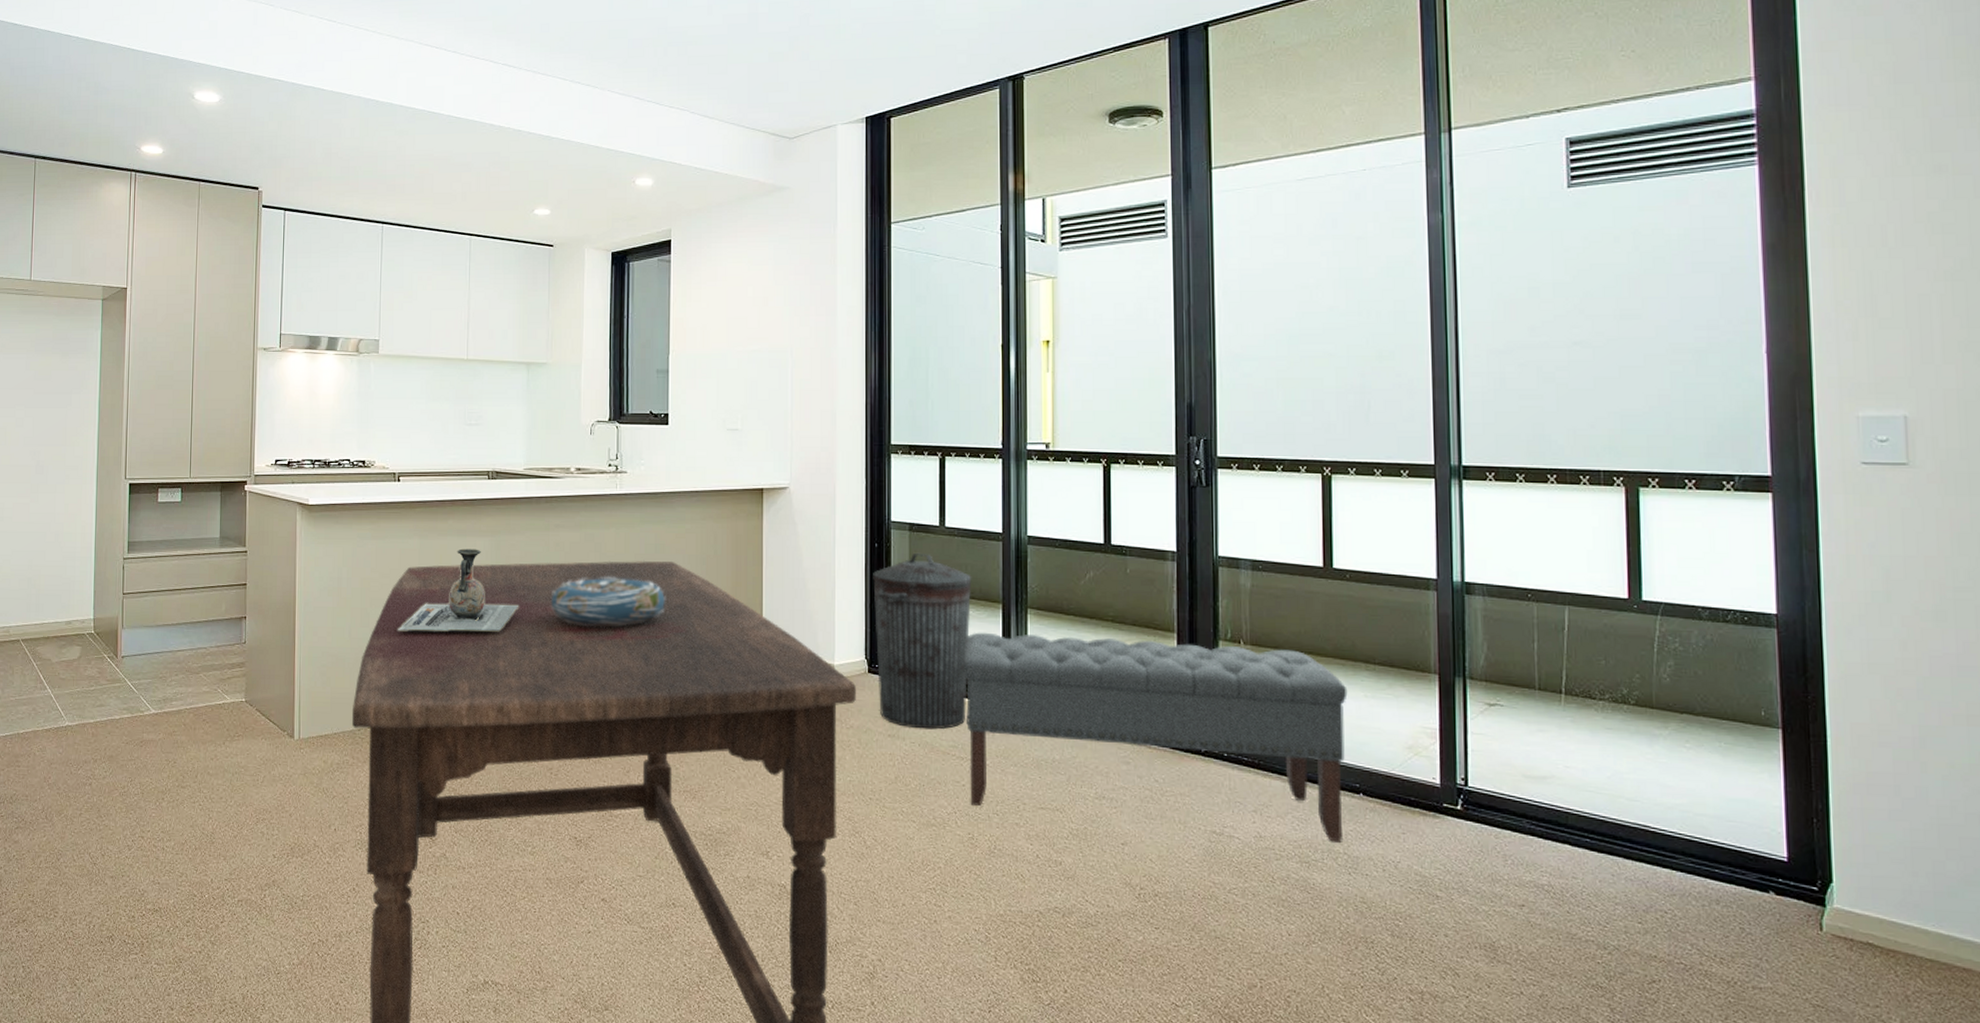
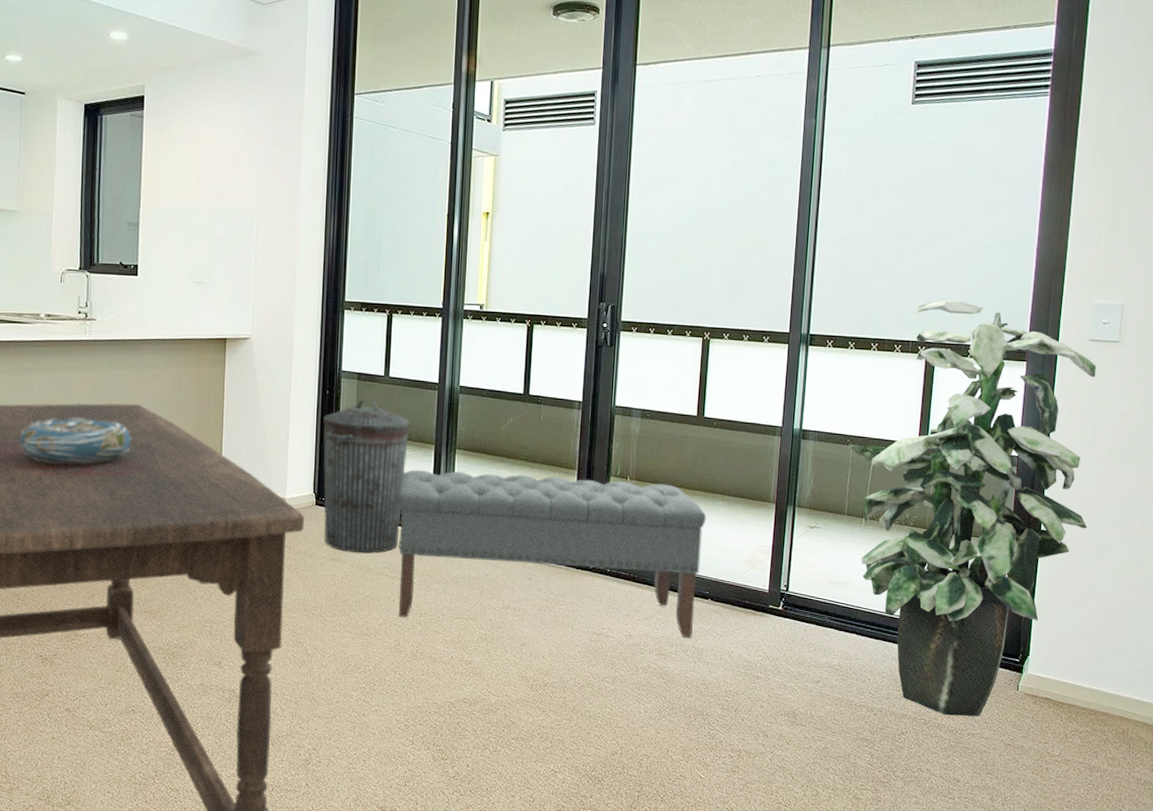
indoor plant: none [1527,419,1897,964] -> present [846,300,1097,716]

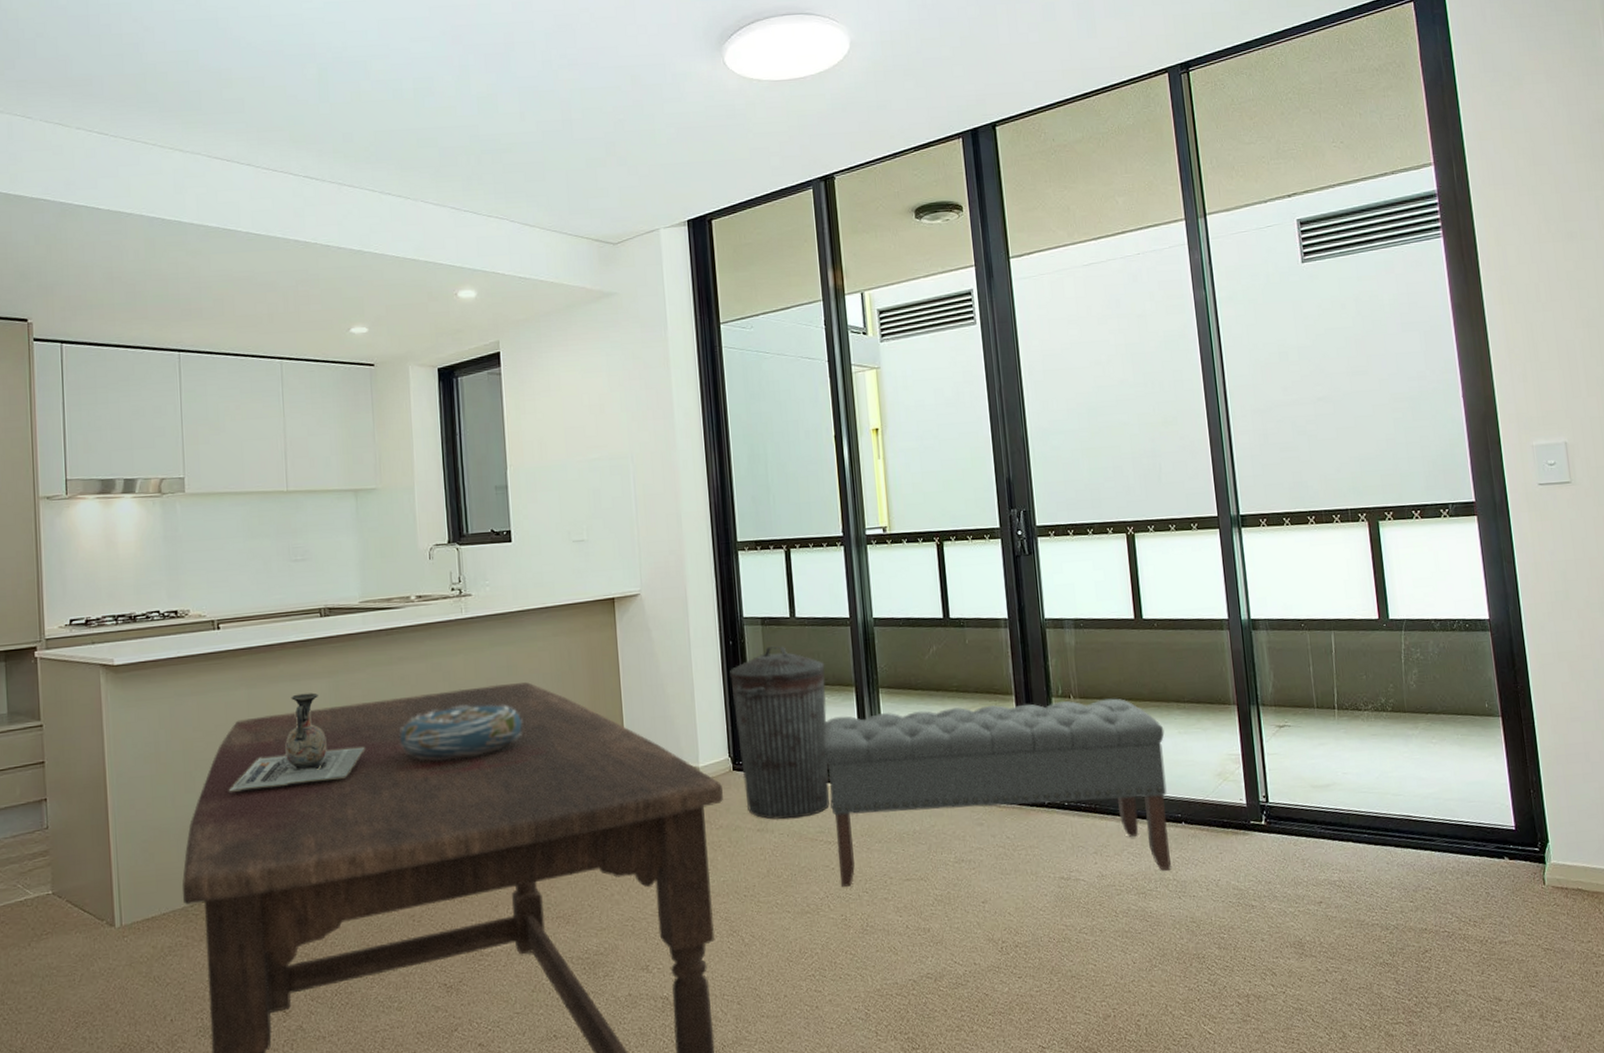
indoor plant: present [846,300,1097,716] -> none [1301,459,1581,924]

